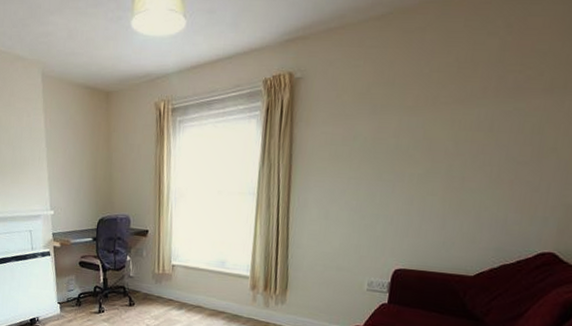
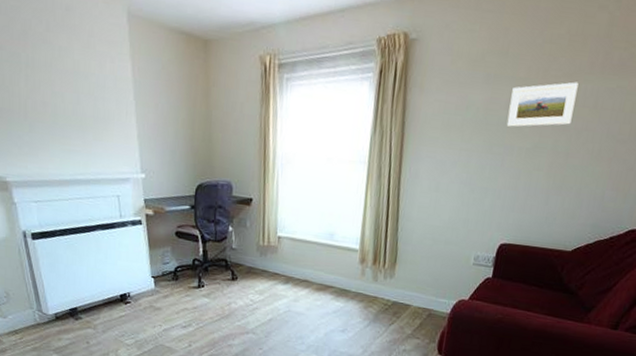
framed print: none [396,107,471,154] -> present [506,82,579,127]

